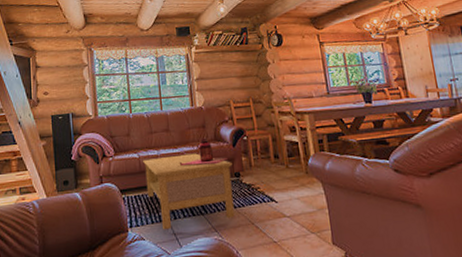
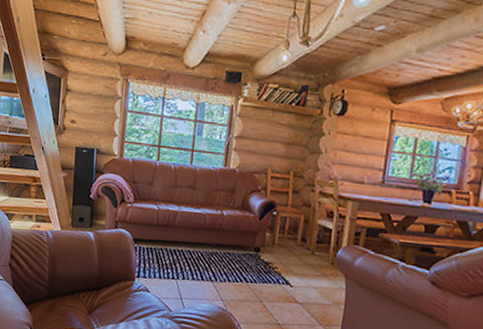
coffee table: present [143,153,235,230] -> none [160,213,255,292]
lantern: present [179,138,228,166] -> none [198,203,251,234]

